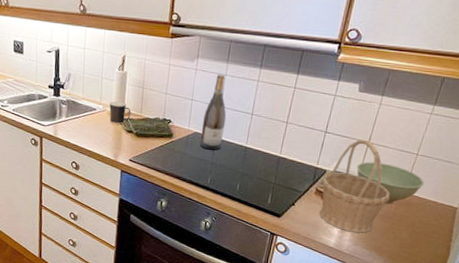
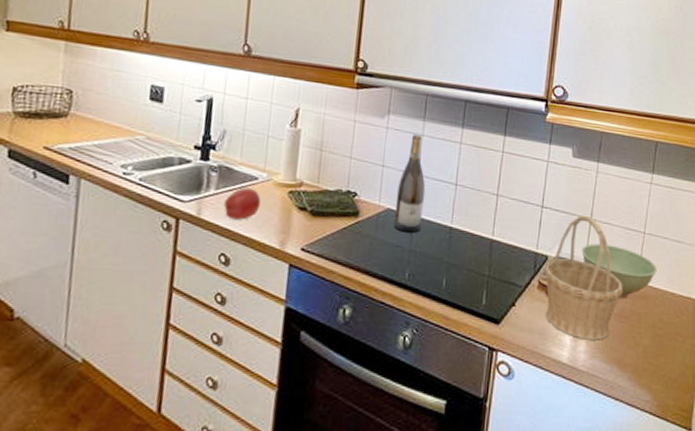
fruit: none [73,116,99,139] -> present [224,187,261,220]
mug: present [109,101,131,125] -> none [275,167,305,199]

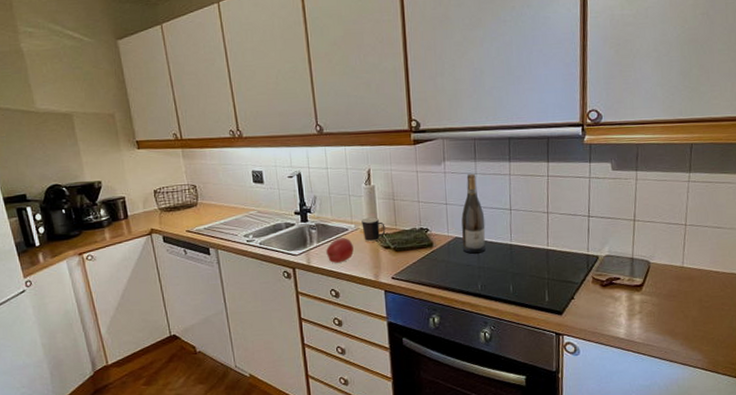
mug: none [275,167,305,199] -> present [361,217,386,242]
basket: present [544,215,623,340] -> none [596,217,670,318]
bowl: present [581,243,658,299] -> none [628,239,701,282]

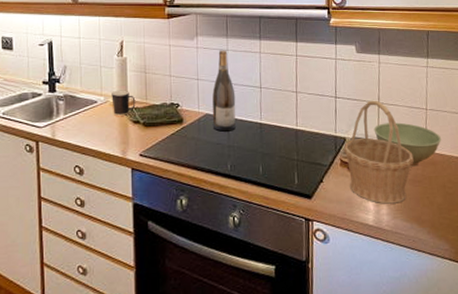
fruit: present [326,237,354,263] -> none [73,110,101,137]
basket: none [596,217,670,318] -> present [344,100,414,204]
bowl: none [628,239,701,282] -> present [373,122,442,167]

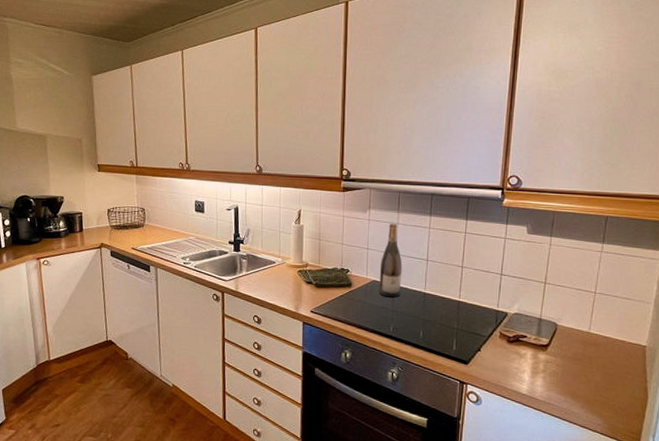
mug: present [112,90,136,116] -> none [288,253,310,276]
basket: present [344,100,414,204] -> none [505,280,576,377]
bowl: present [373,122,442,167] -> none [537,302,608,346]

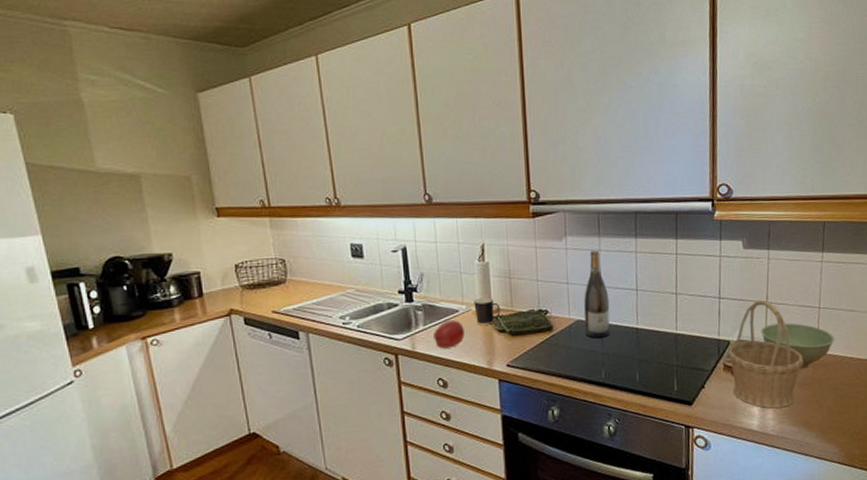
fruit: none [253,269,279,292] -> present [433,320,465,349]
mug: none [288,253,310,276] -> present [474,297,501,325]
basket: none [505,280,576,377] -> present [728,299,804,409]
bowl: none [537,302,608,346] -> present [760,323,835,369]

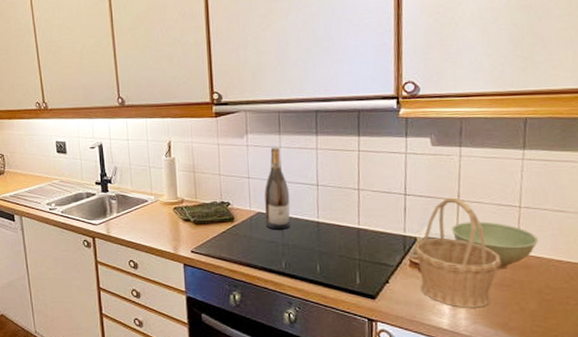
fruit: present [433,320,465,349] -> none [125,209,153,234]
mug: present [474,297,501,325] -> none [161,189,186,214]

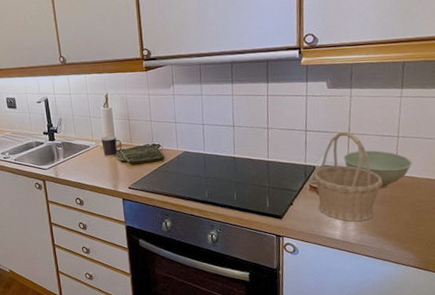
mug: none [161,189,186,214] -> present [101,135,123,157]
wine bottle: present [264,147,291,230] -> none [189,95,212,166]

